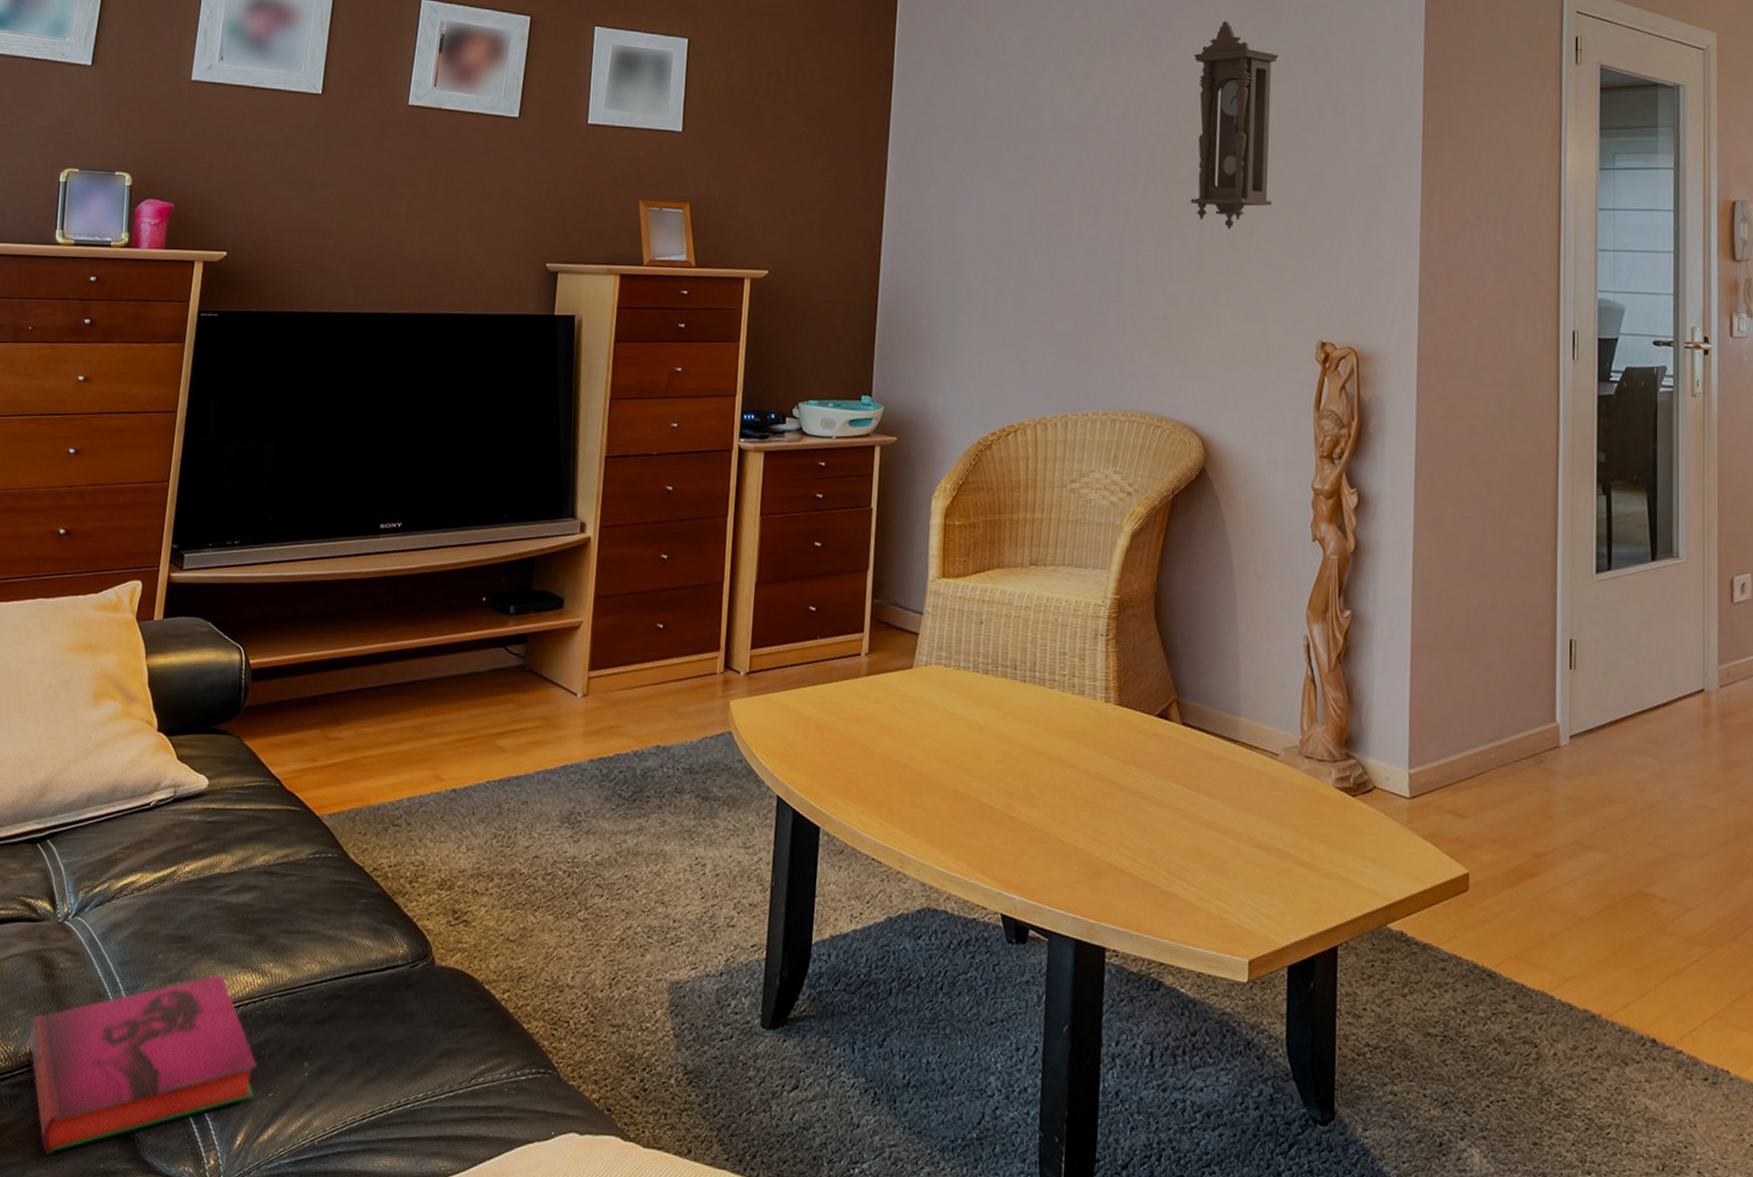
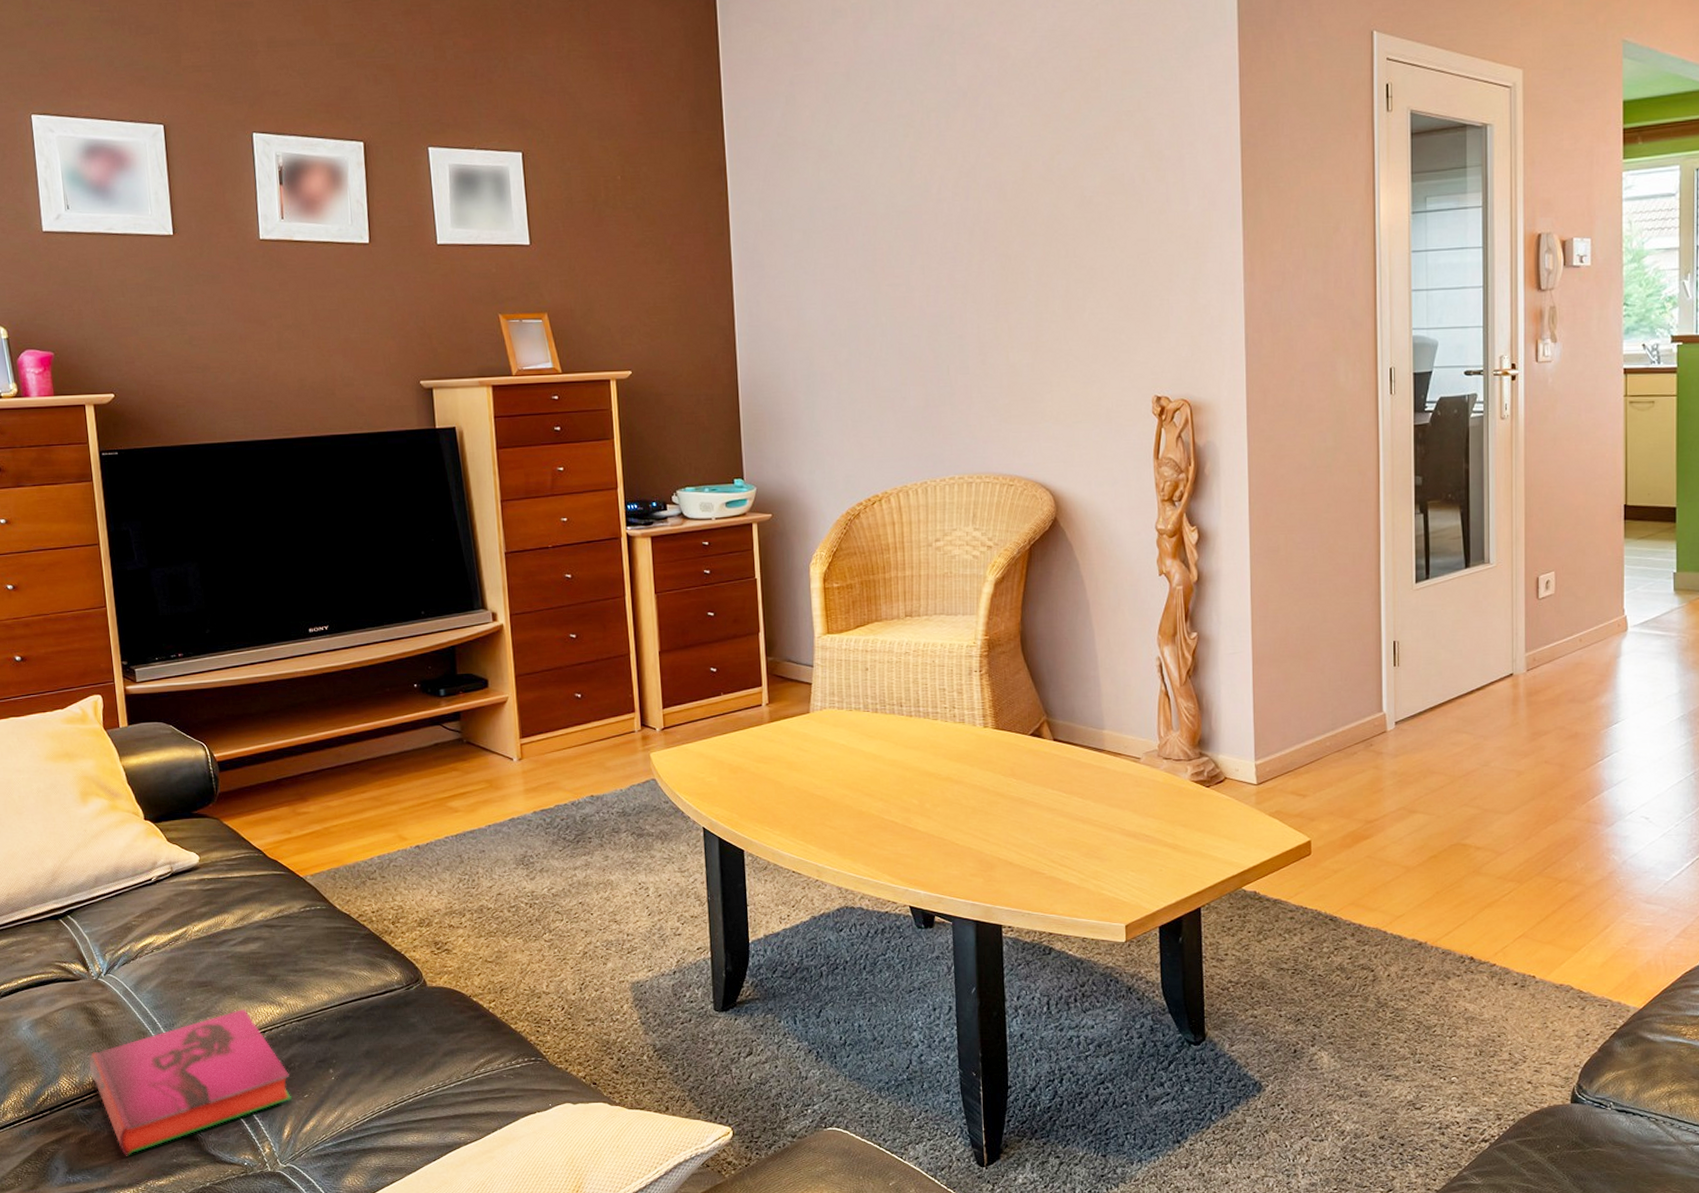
pendulum clock: present [1190,21,1279,230] -> none [1016,94,1102,299]

